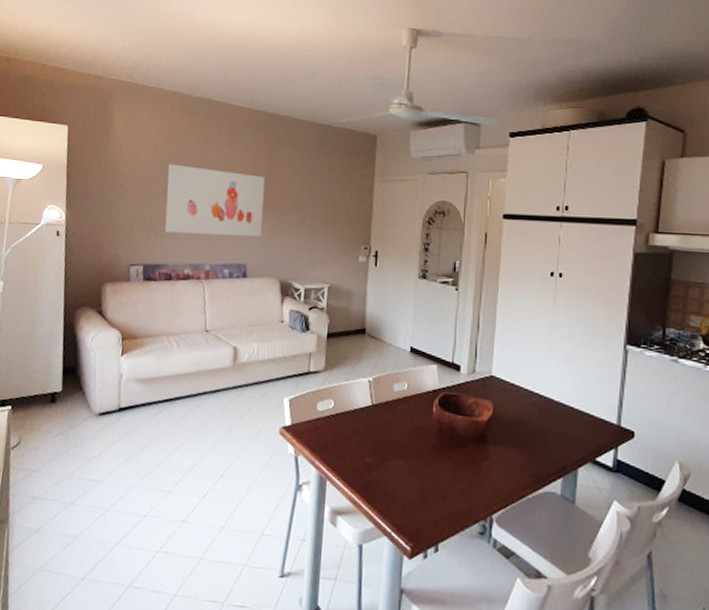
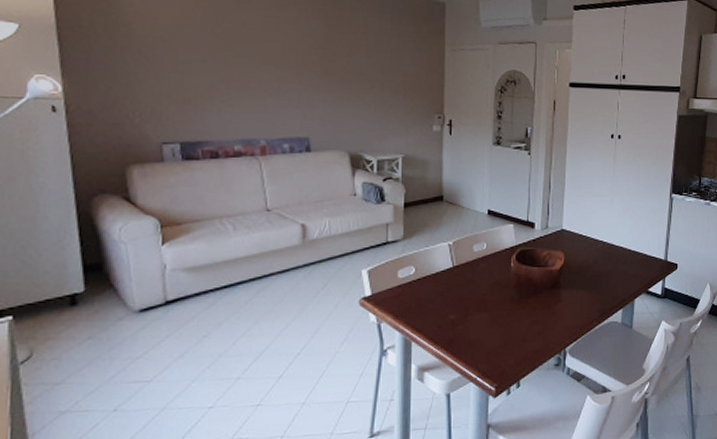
wall art: present [165,164,266,238] -> none [202,27,325,109]

